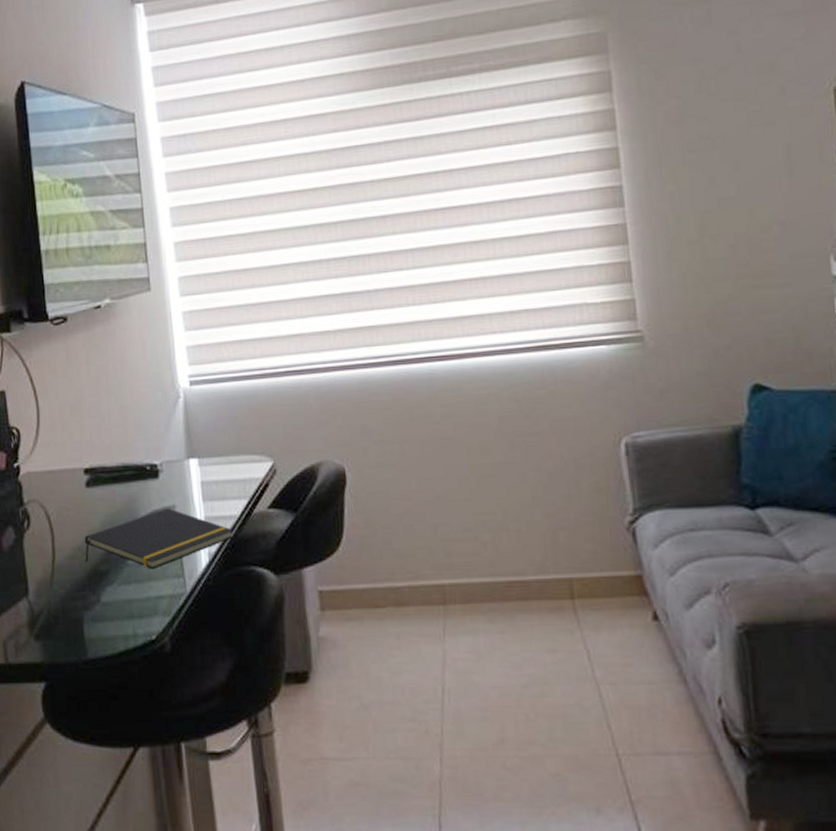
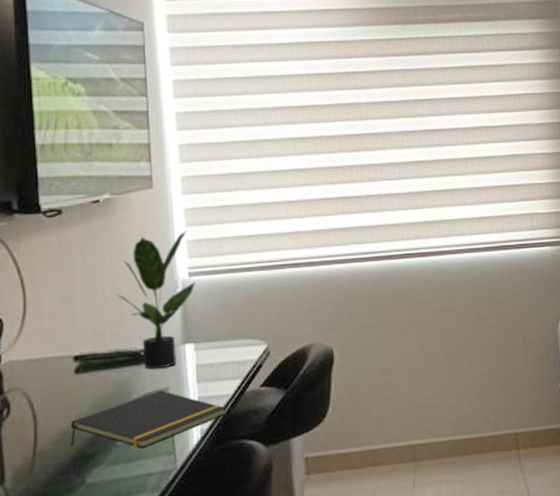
potted plant: none [121,335,197,485] -> present [117,230,195,369]

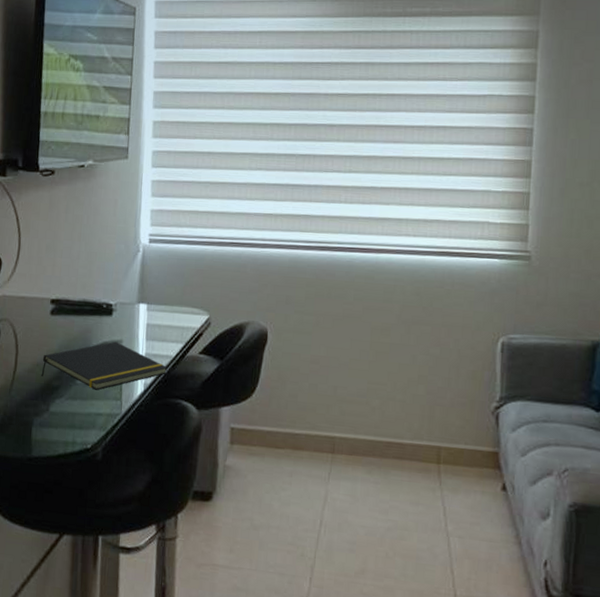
potted plant: present [117,230,195,369] -> none [90,200,154,322]

